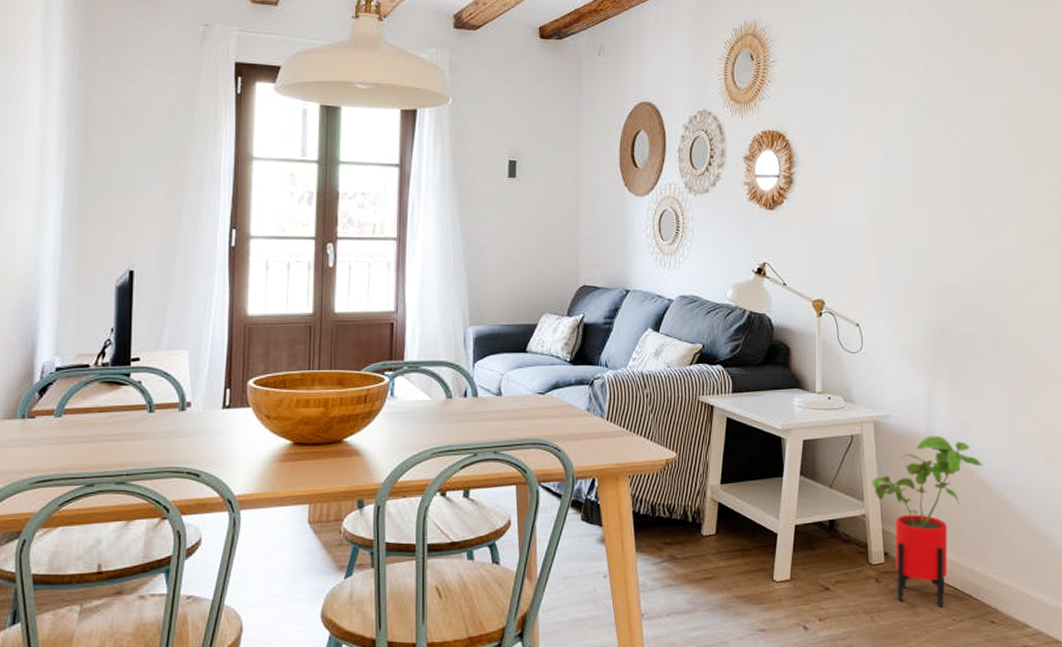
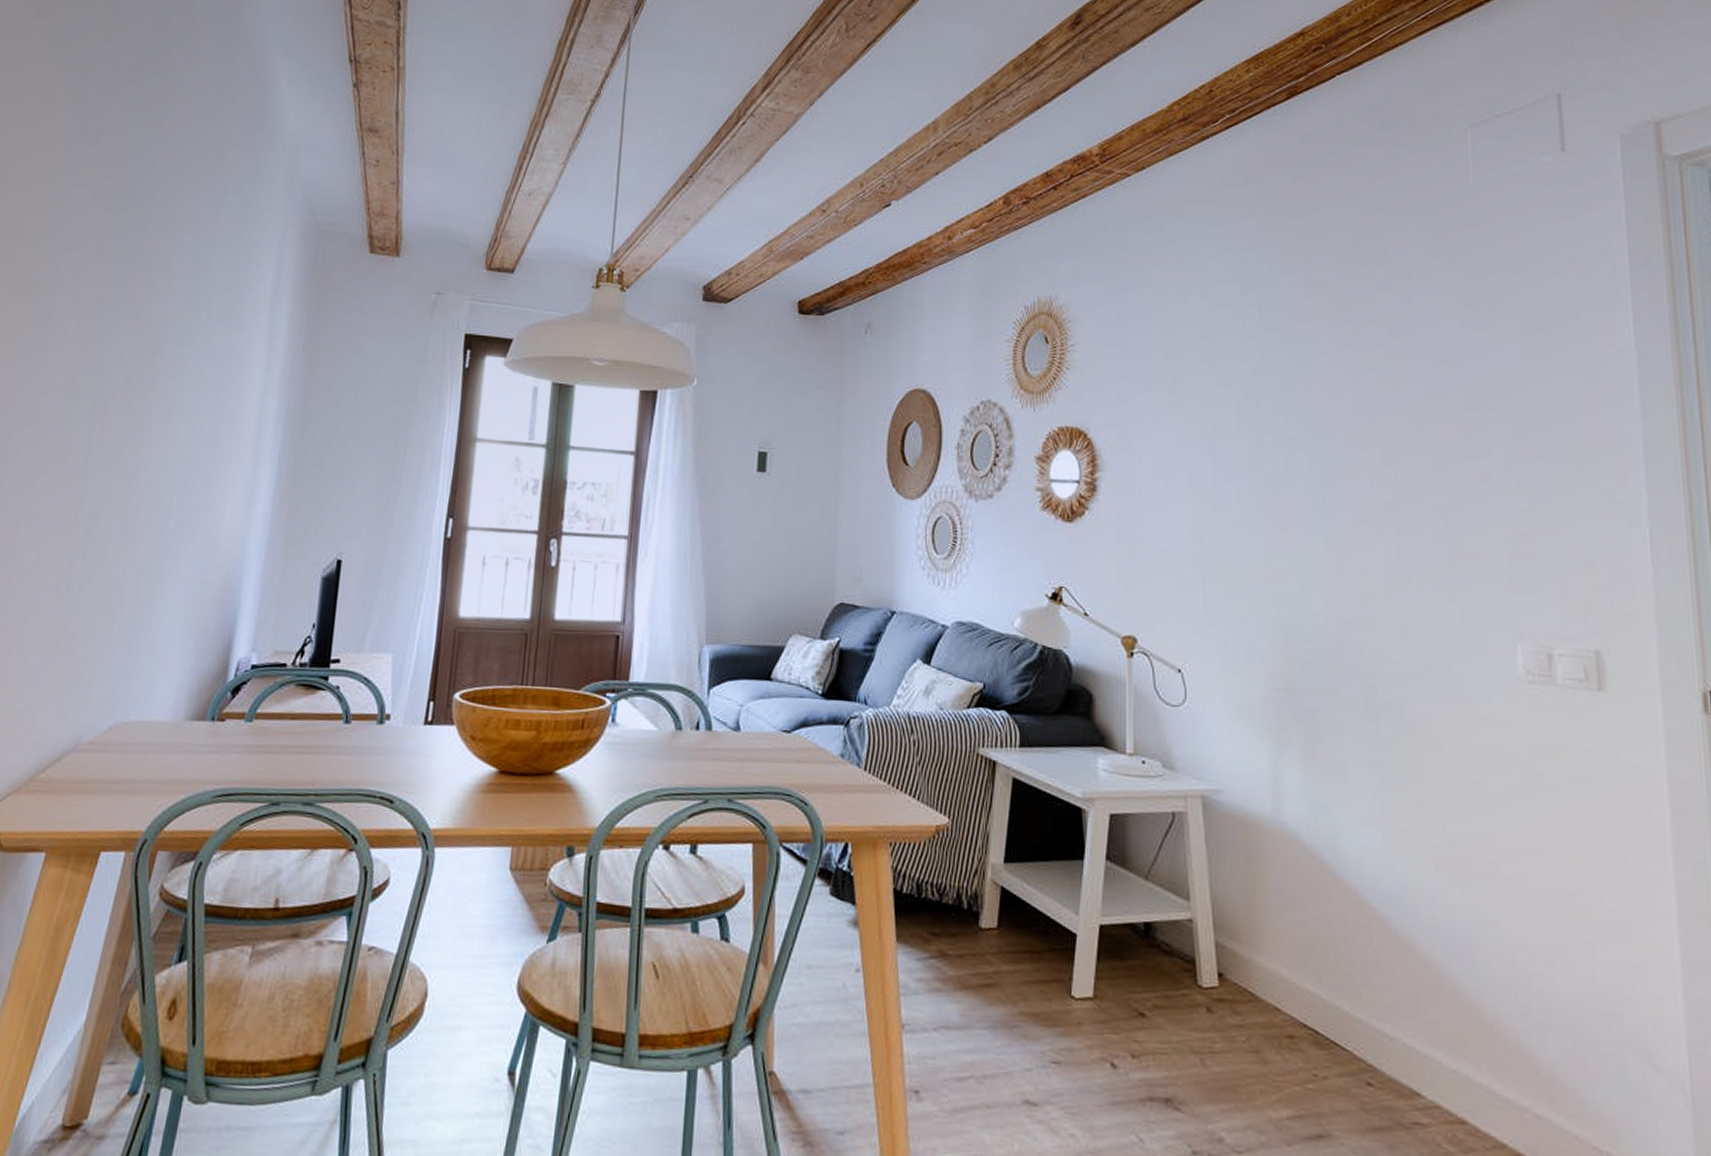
house plant: present [872,436,983,607] -> none [1200,821,1350,1055]

